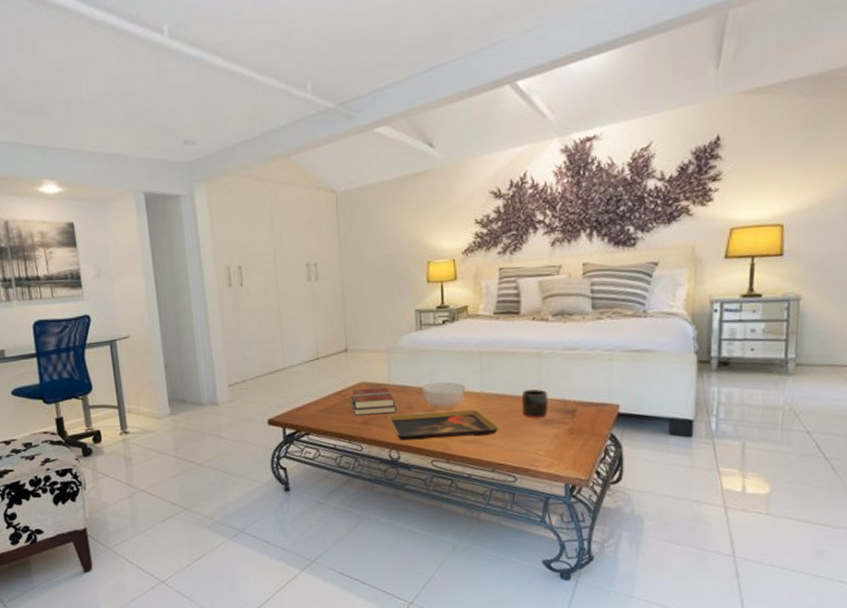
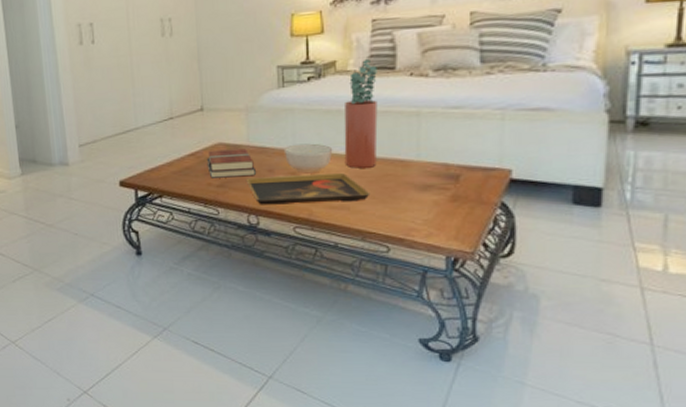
vase: none [475,302,505,405] -> present [343,56,378,169]
mug: present [521,389,548,418] -> none [396,152,427,184]

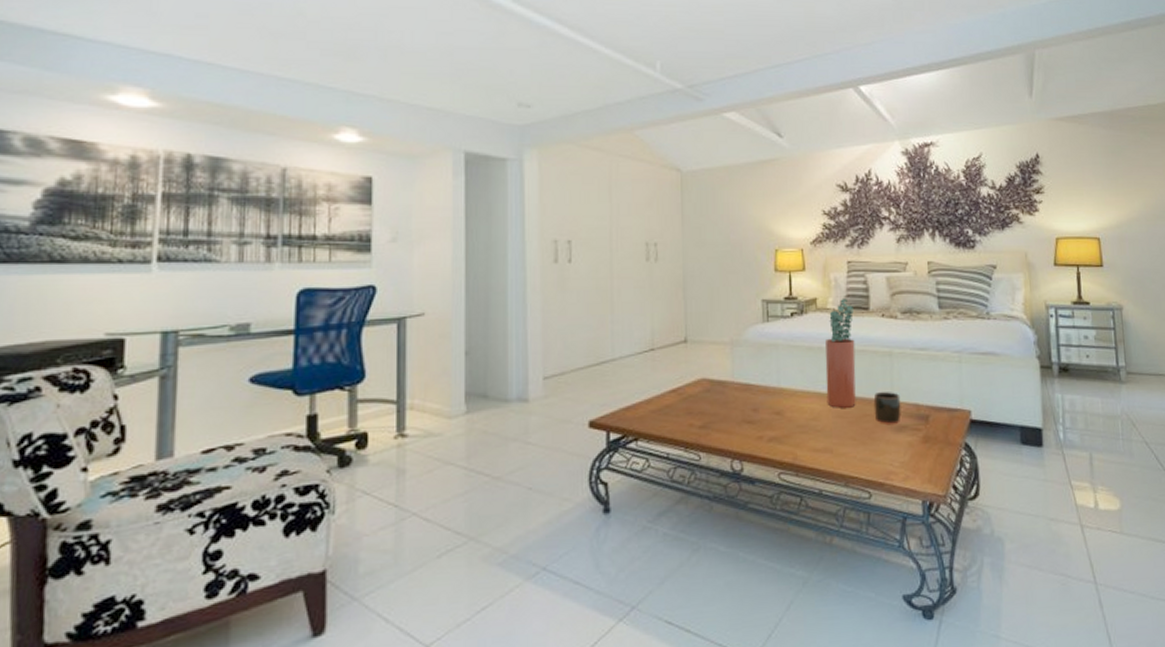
books: present [206,148,257,178] -> none [689,385,741,418]
decorative tray: present [245,173,370,205] -> none [729,413,852,449]
bowl: present [283,143,333,174] -> none [768,381,816,414]
mug: none [396,152,427,184] -> present [873,392,901,424]

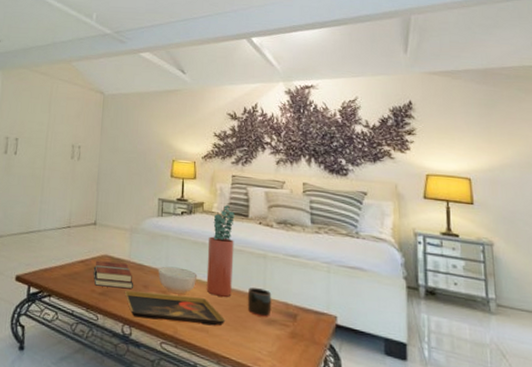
books: none [689,385,741,418] -> present [93,260,134,290]
decorative tray: none [729,413,852,449] -> present [124,290,226,326]
bowl: none [768,381,816,414] -> present [157,266,198,295]

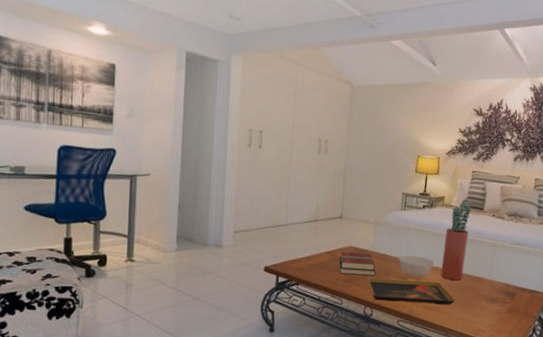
mug: present [247,287,272,317] -> none [474,272,497,296]

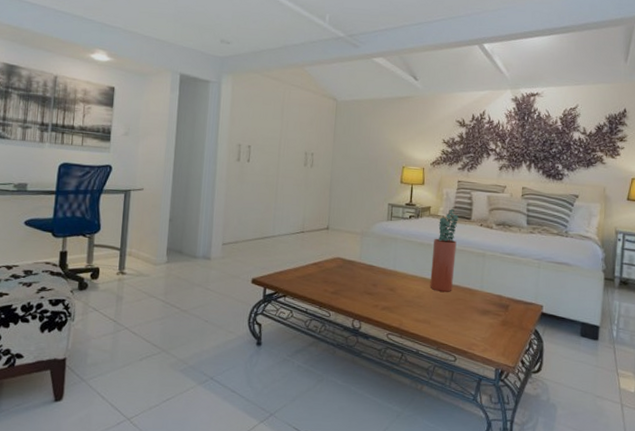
books: present [338,251,377,277] -> none [325,262,364,288]
decorative tray: present [367,277,456,305] -> none [354,289,446,317]
bowl: present [398,255,434,280] -> none [386,266,422,292]

